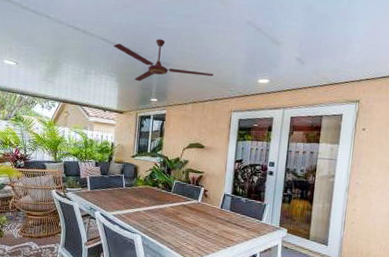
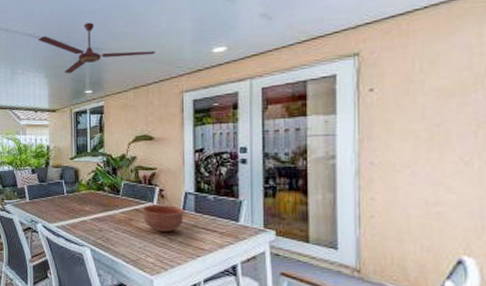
bowl: none [188,202,223,226] -> present [142,205,185,232]

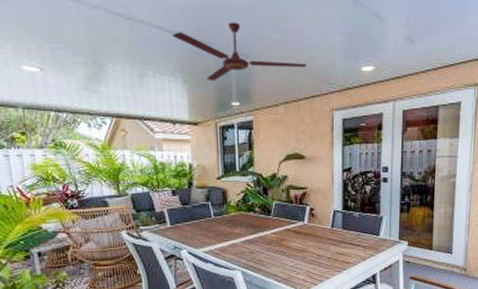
bowl: present [142,205,185,232] -> none [293,223,334,250]

